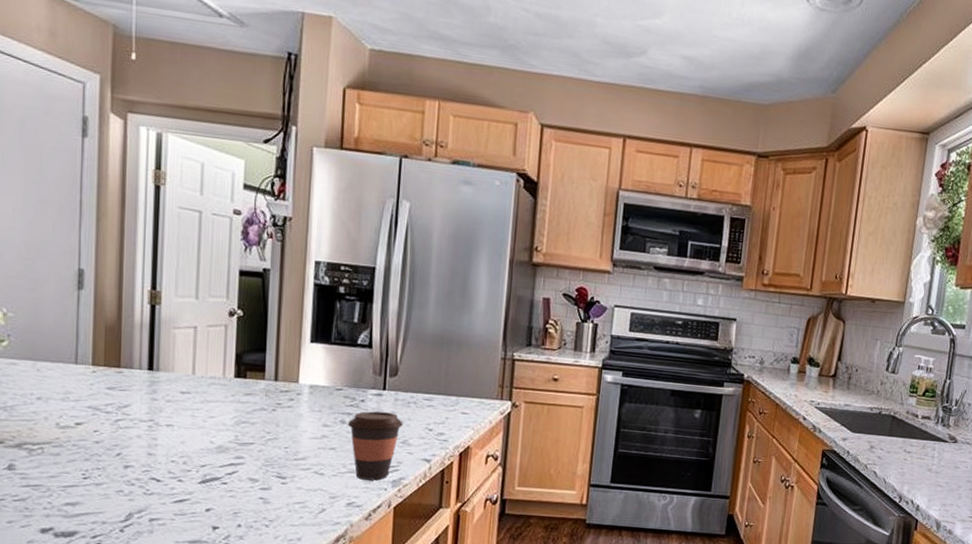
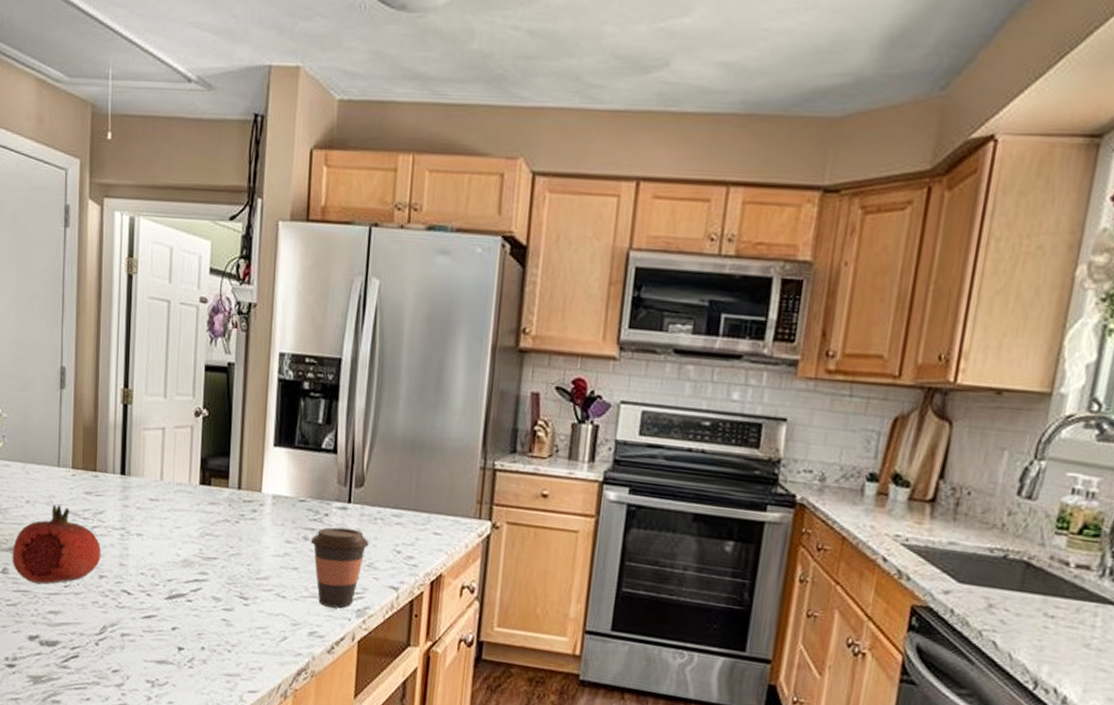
fruit: none [20,400,127,478] -> present [12,504,101,584]

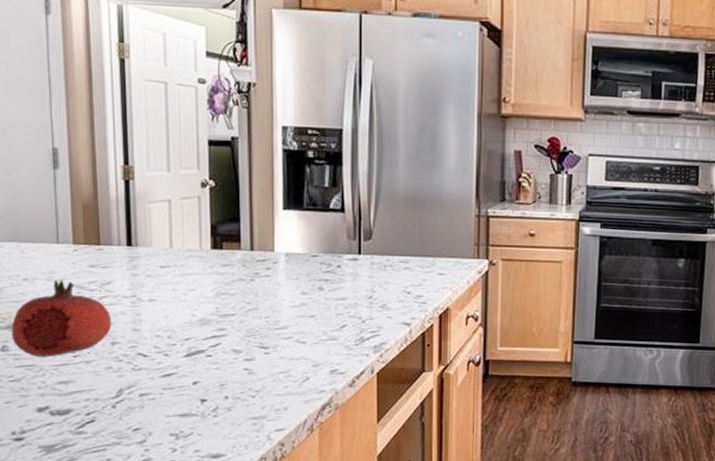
coffee cup: present [310,527,369,609] -> none [325,276,381,347]

